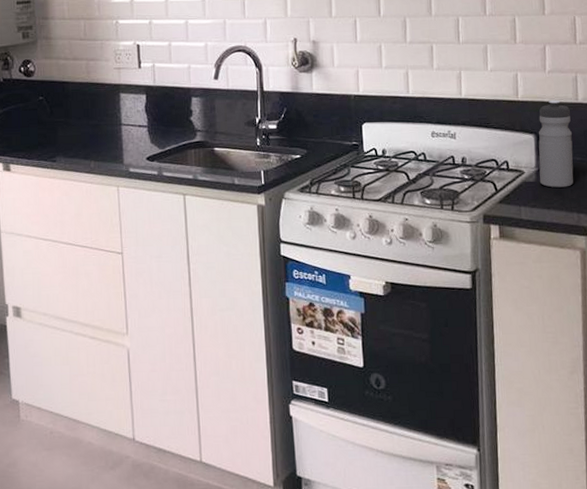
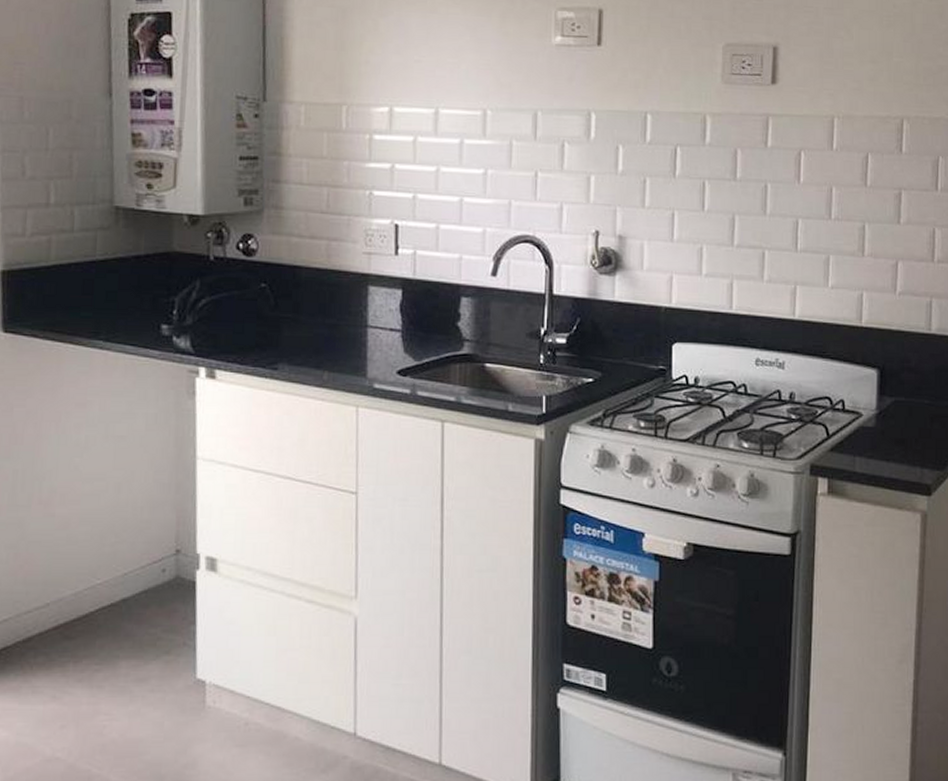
water bottle: present [538,99,574,188] -> none [879,327,922,436]

